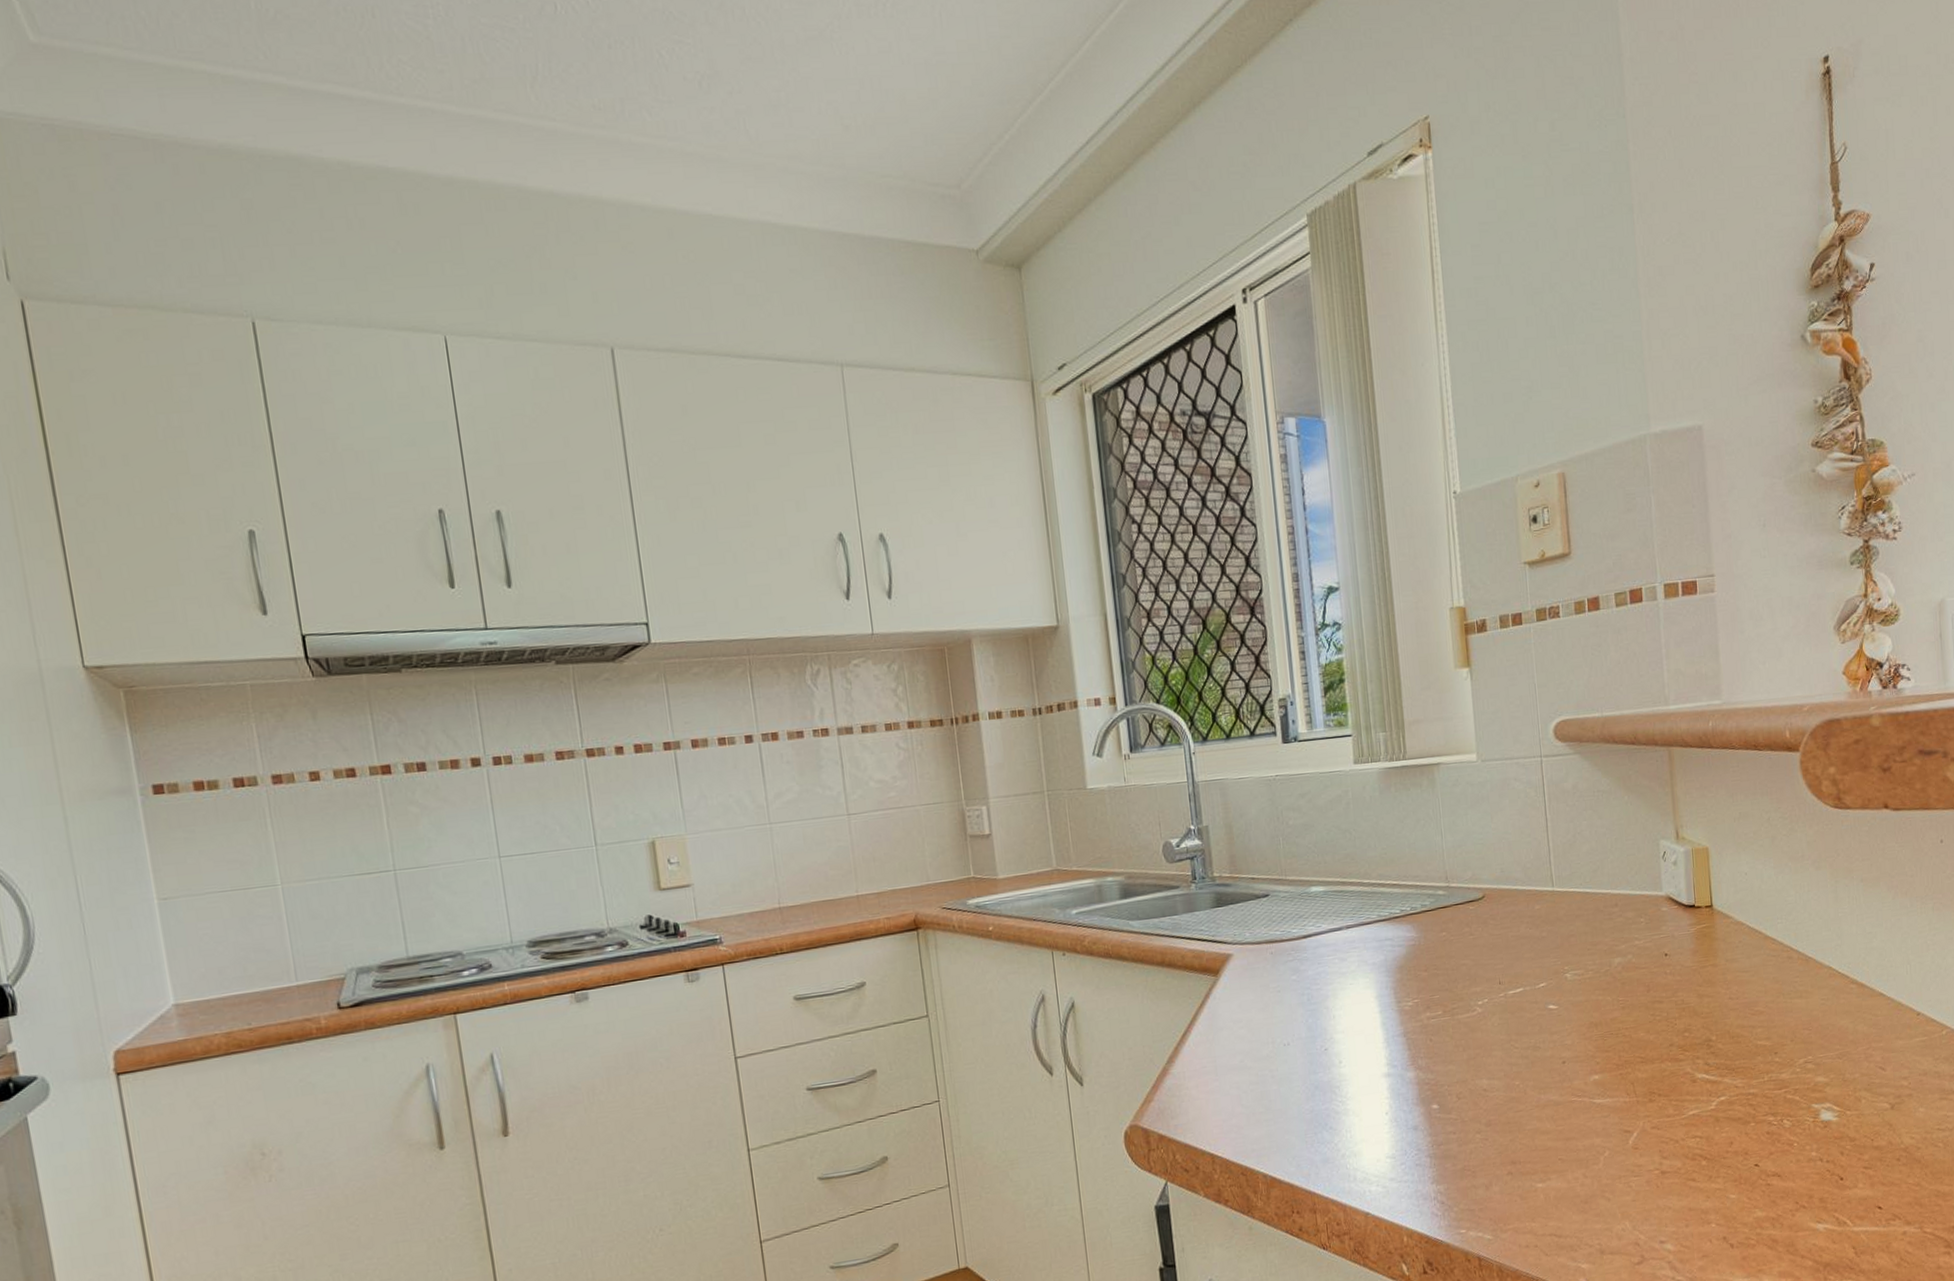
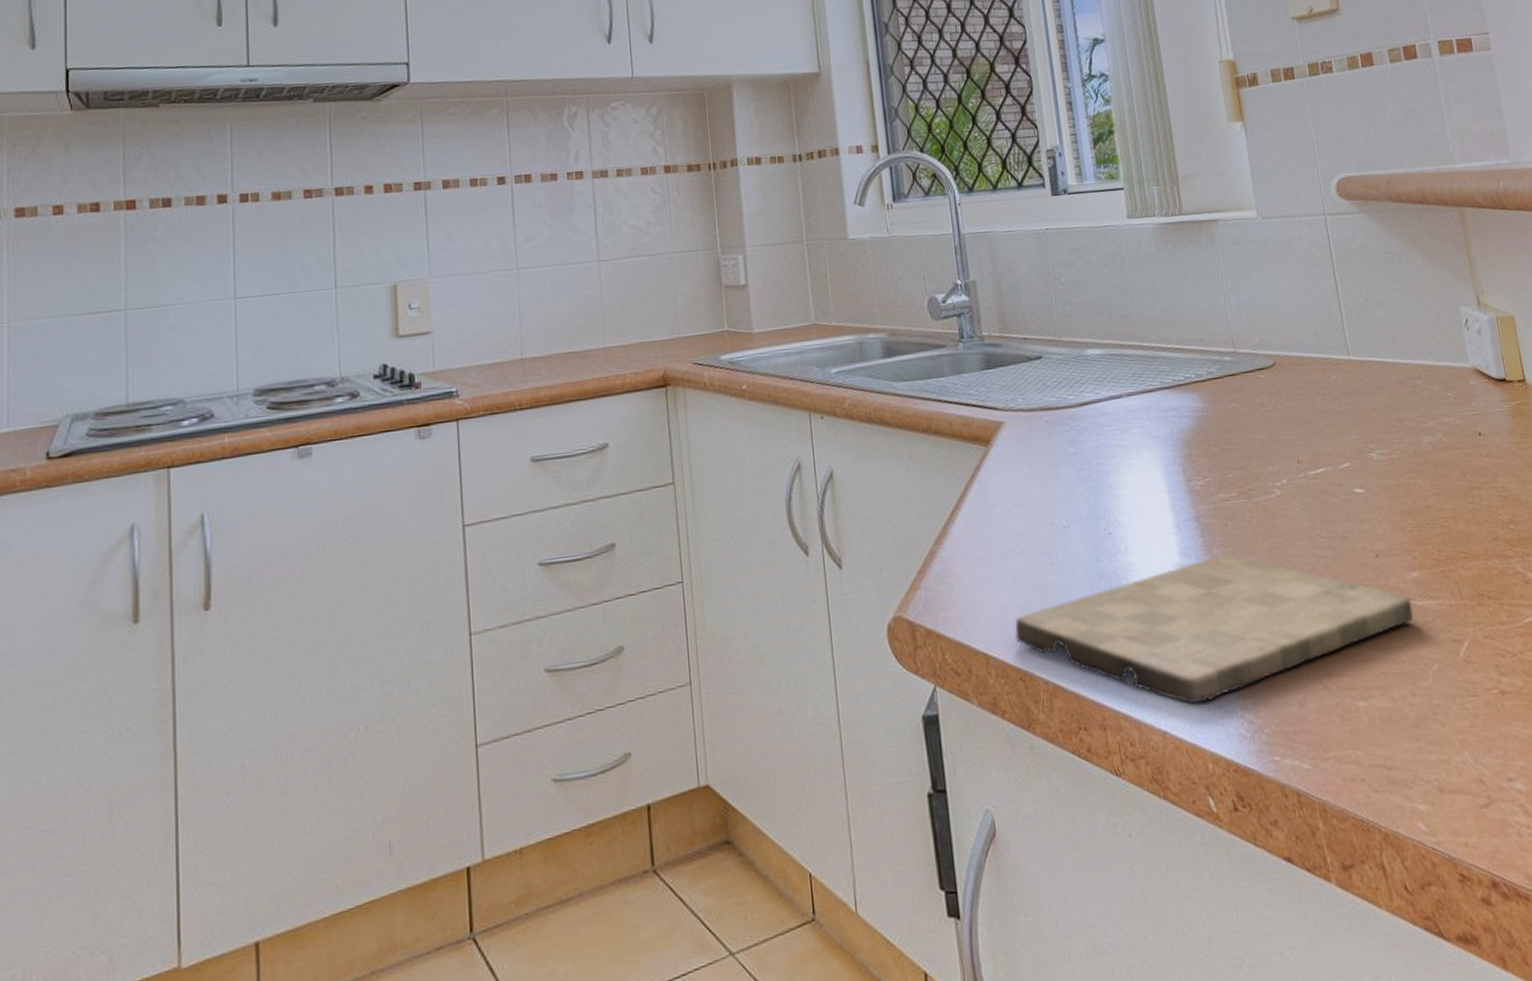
cutting board: none [1238,1064,1592,1191] -> present [1015,554,1414,705]

